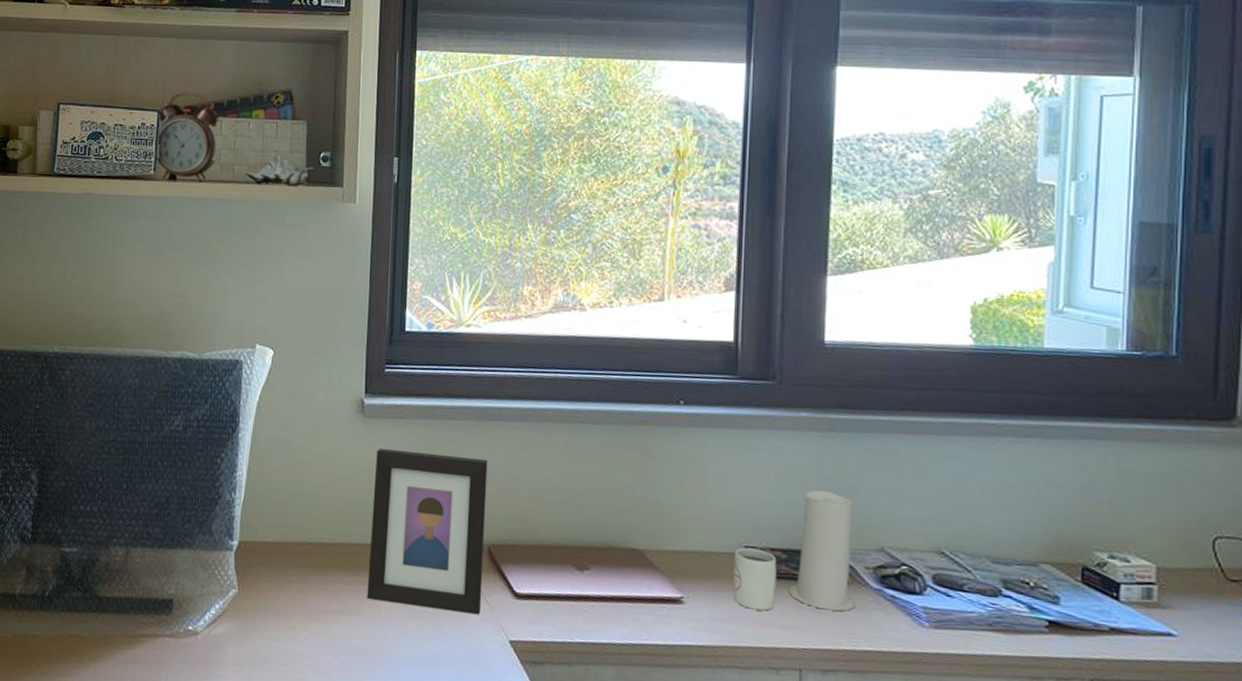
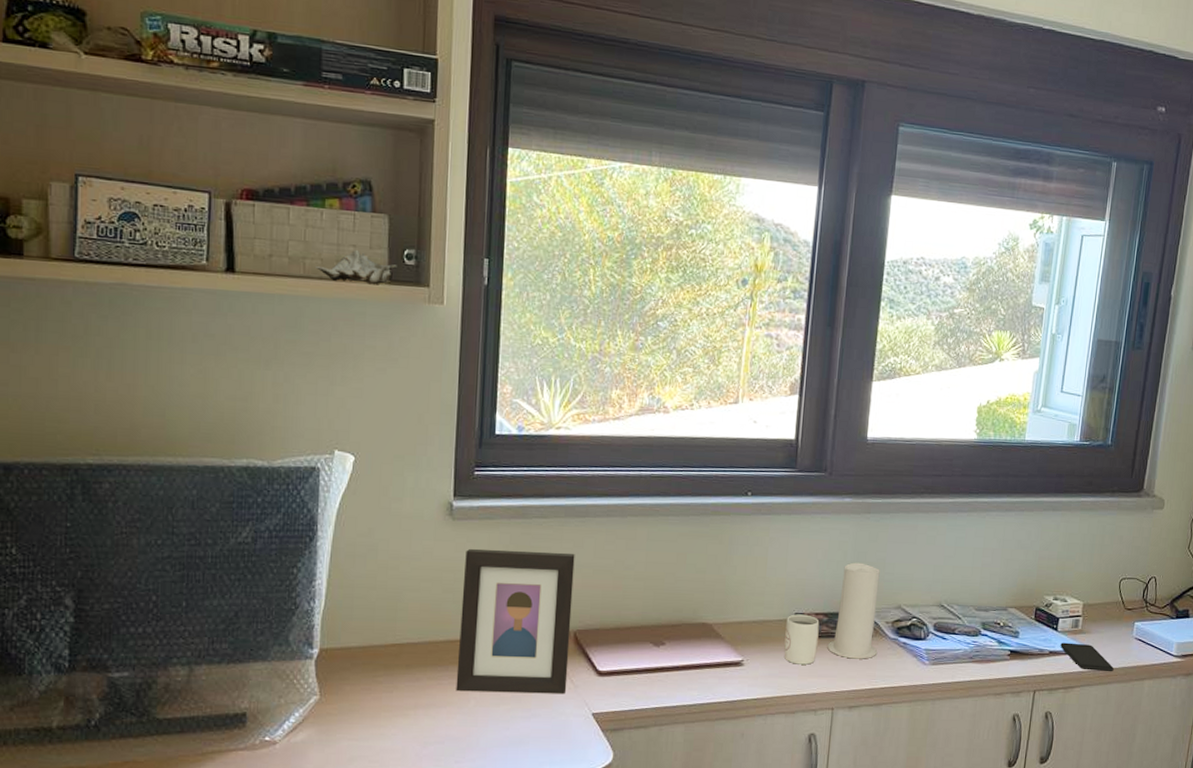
alarm clock: present [155,92,219,182] -> none [208,173,286,276]
mobile phone: none [1126,617,1218,668] -> present [1060,642,1114,672]

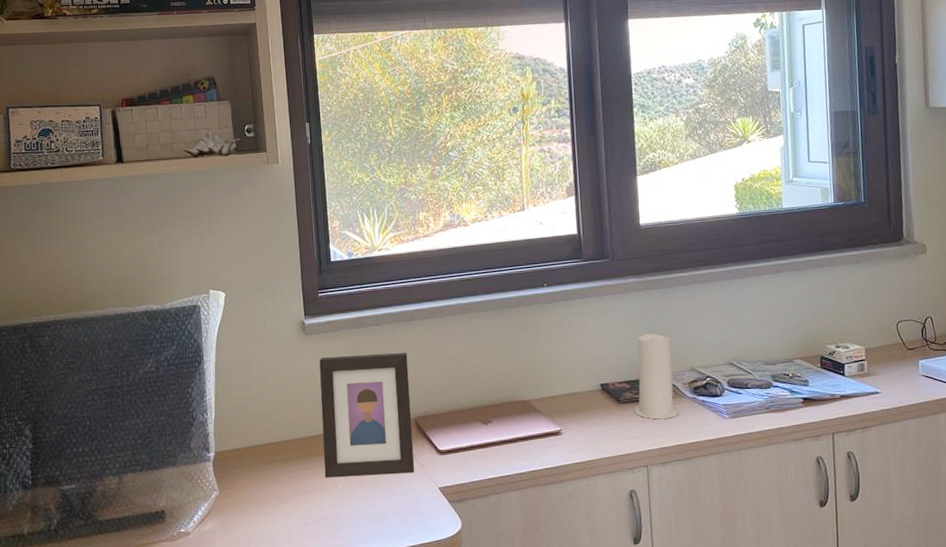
mug: present [783,614,820,665] -> none [593,384,625,429]
mobile phone: present [1060,642,1114,672] -> none [850,385,907,410]

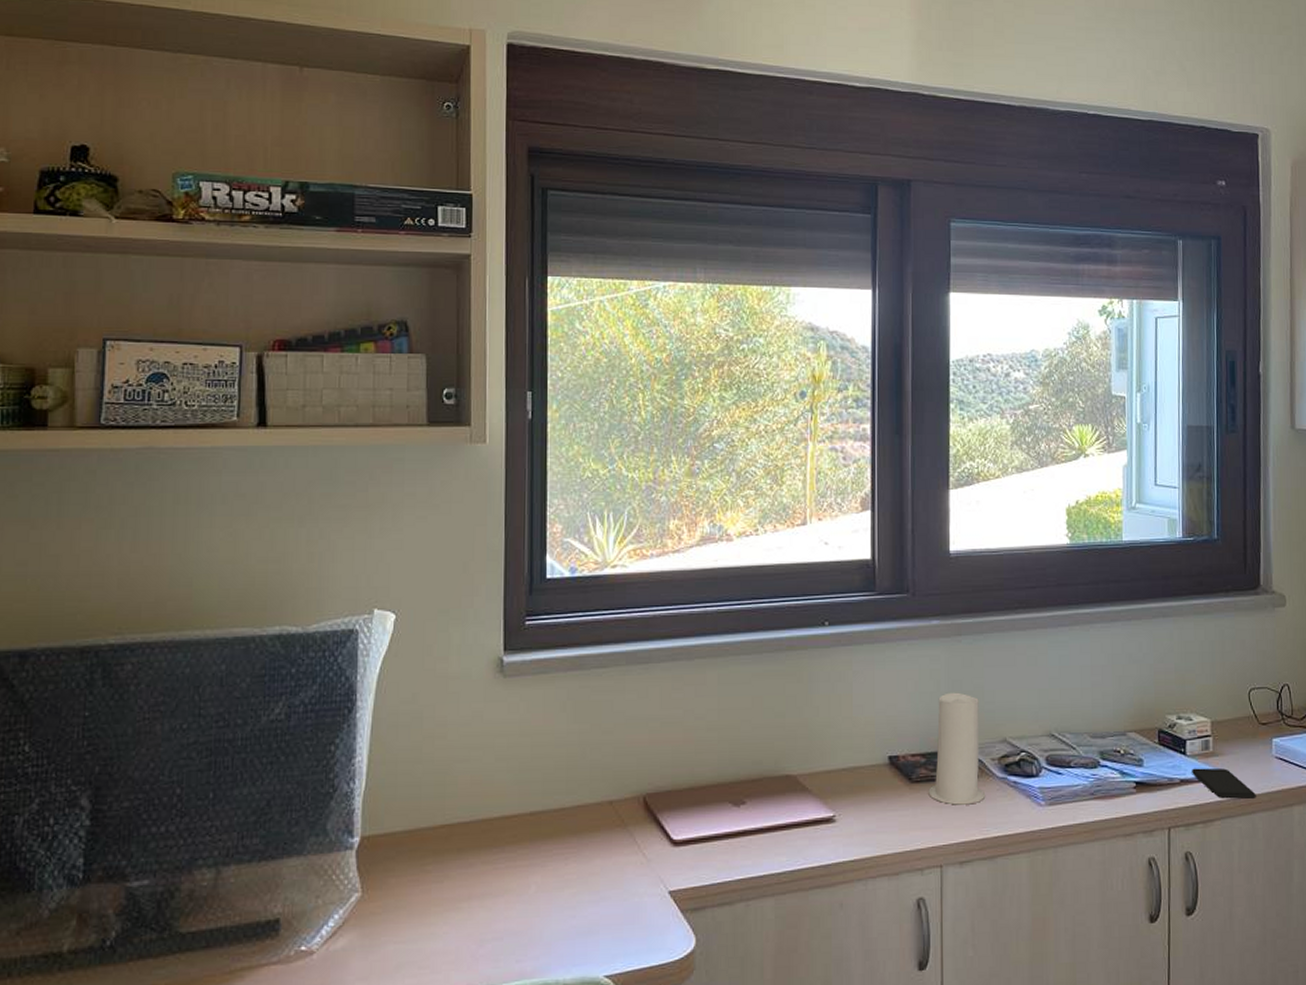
seashell: present [181,132,242,159] -> none [351,394,438,428]
picture frame: present [319,352,415,478] -> none [514,705,640,876]
mobile phone: none [850,385,907,410] -> present [1192,768,1256,800]

